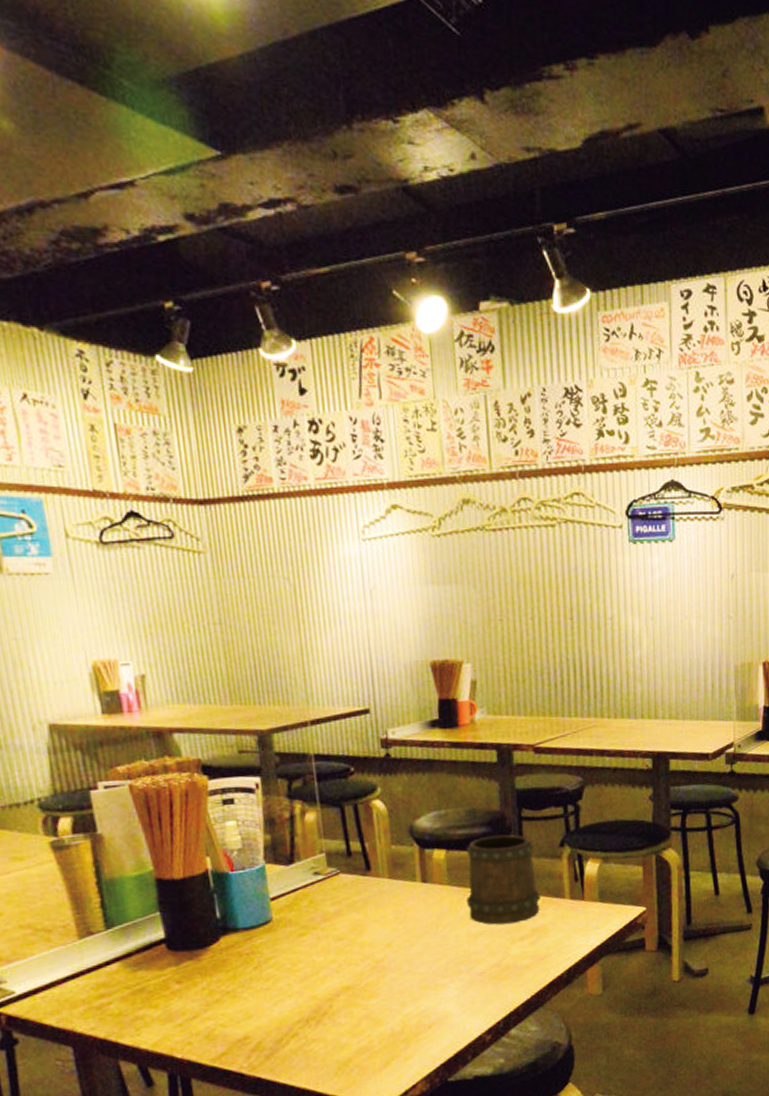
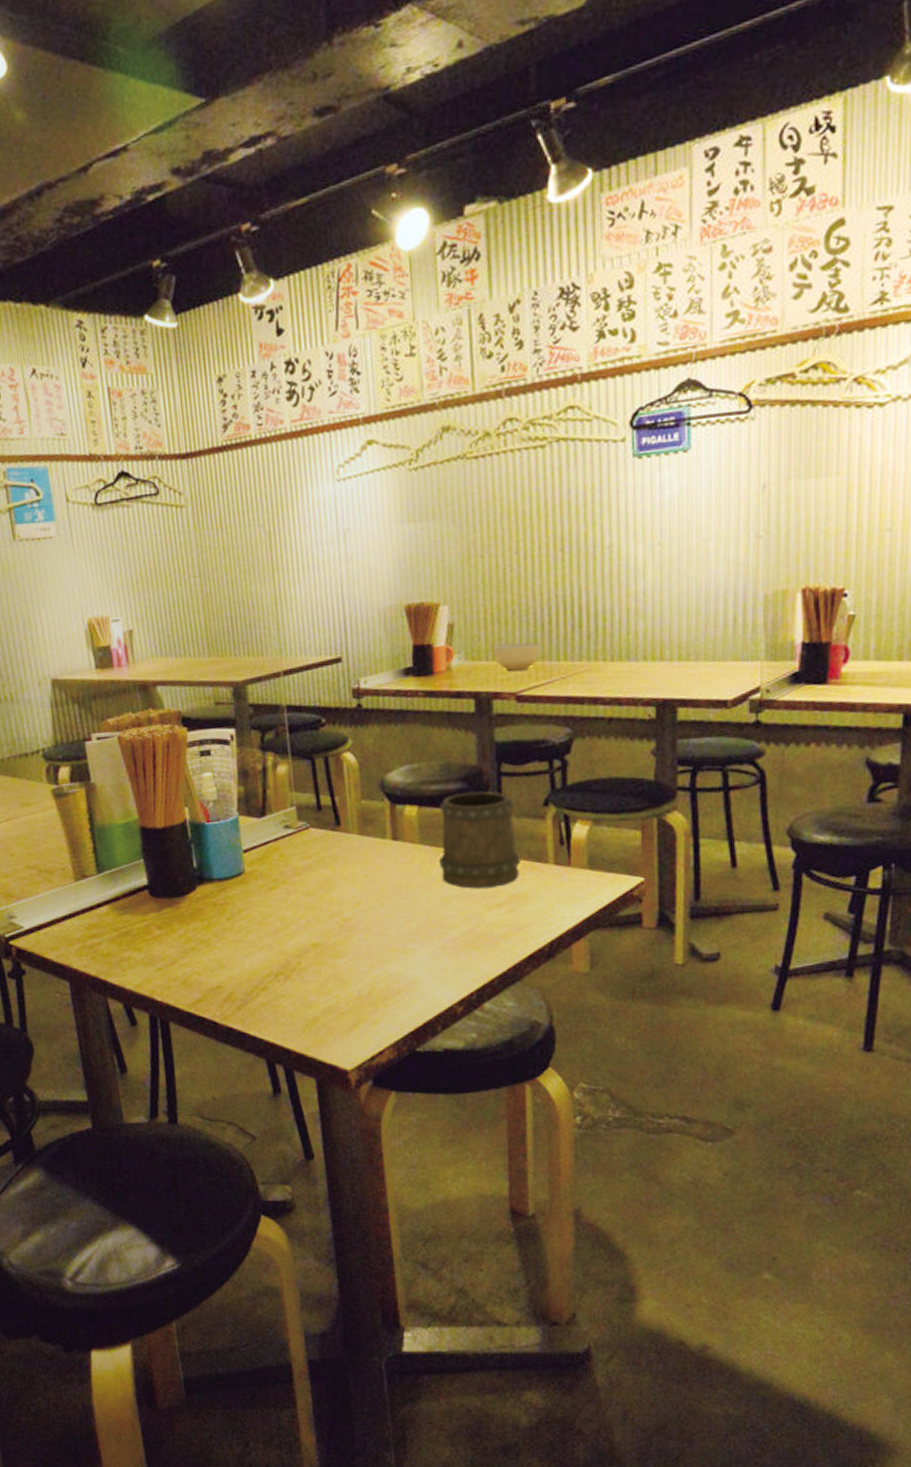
bowl: none [512,699,554,725] -> present [493,642,540,671]

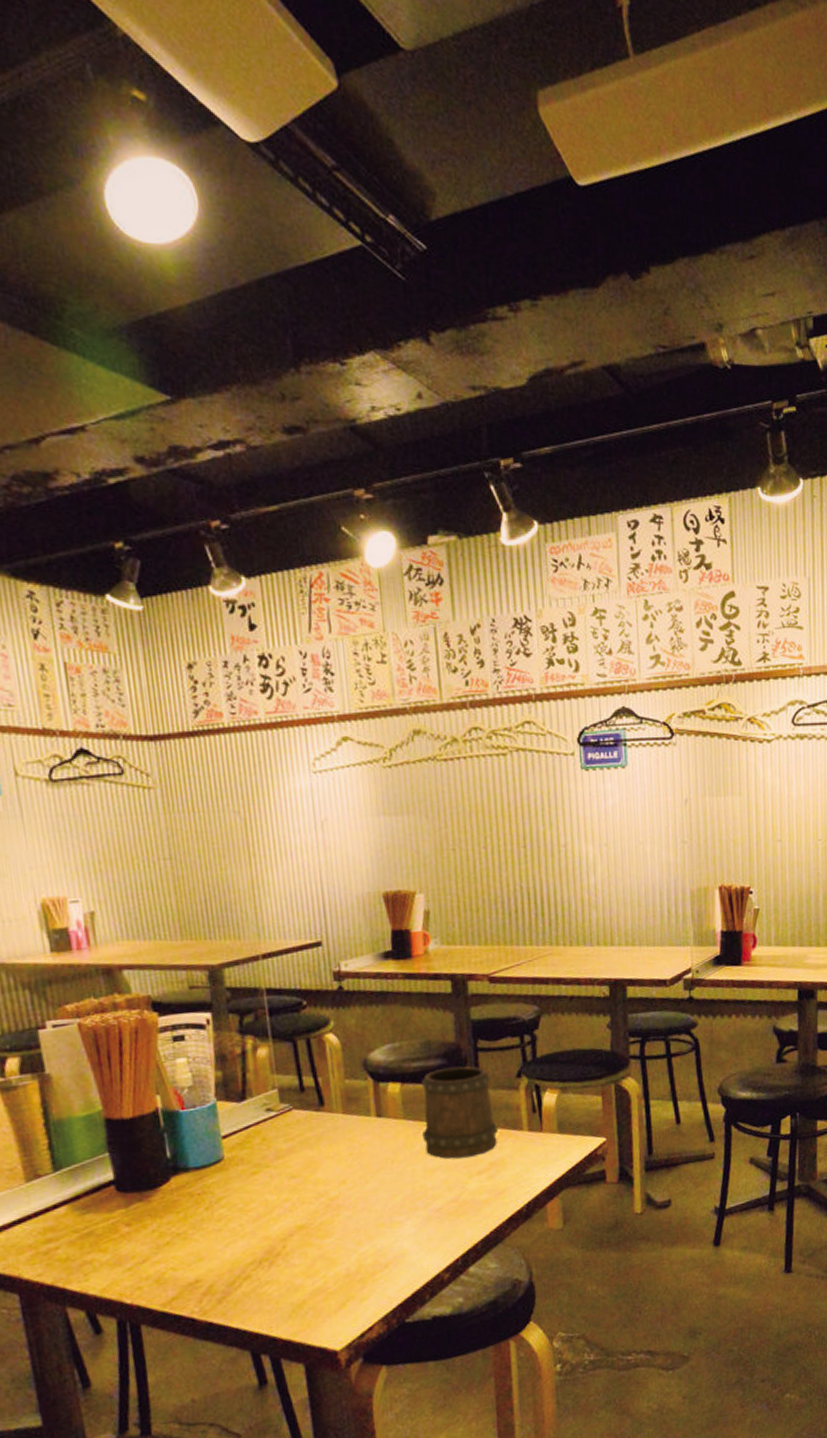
bowl: present [493,642,540,671] -> none [466,928,509,955]

